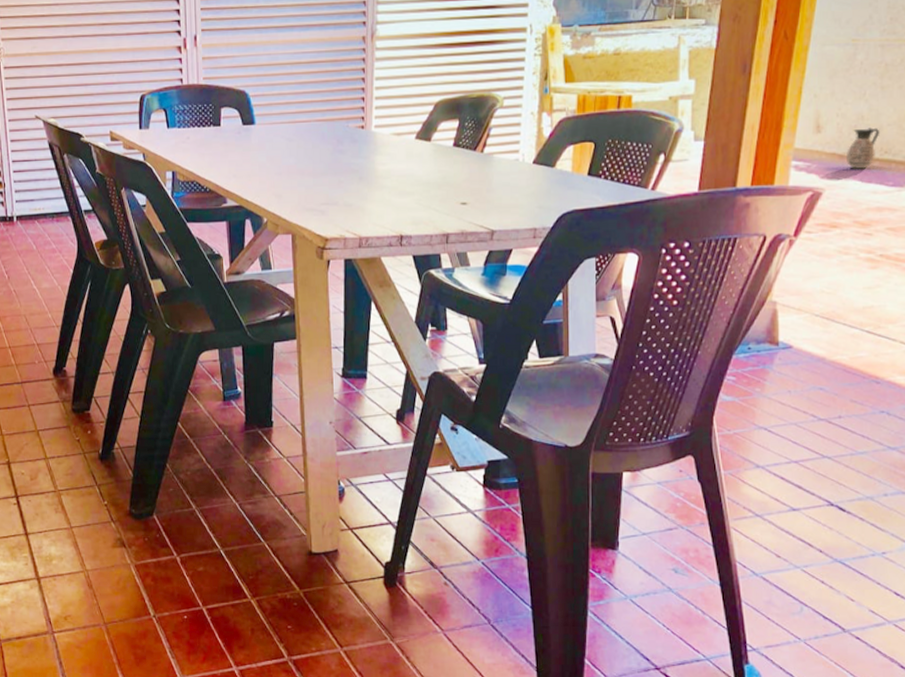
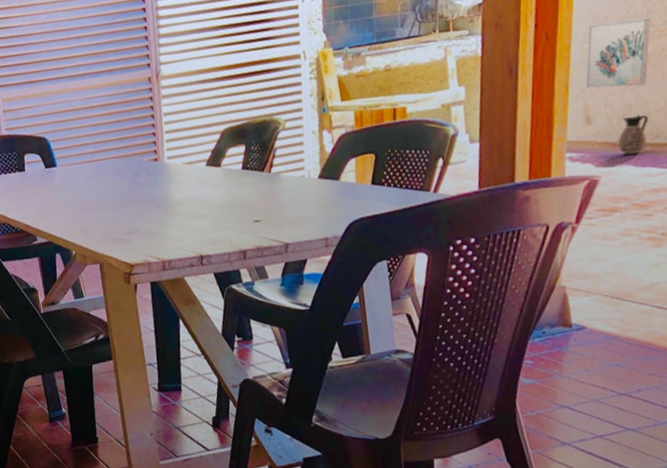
wall art: none [820,25,893,97] -> present [586,18,651,88]

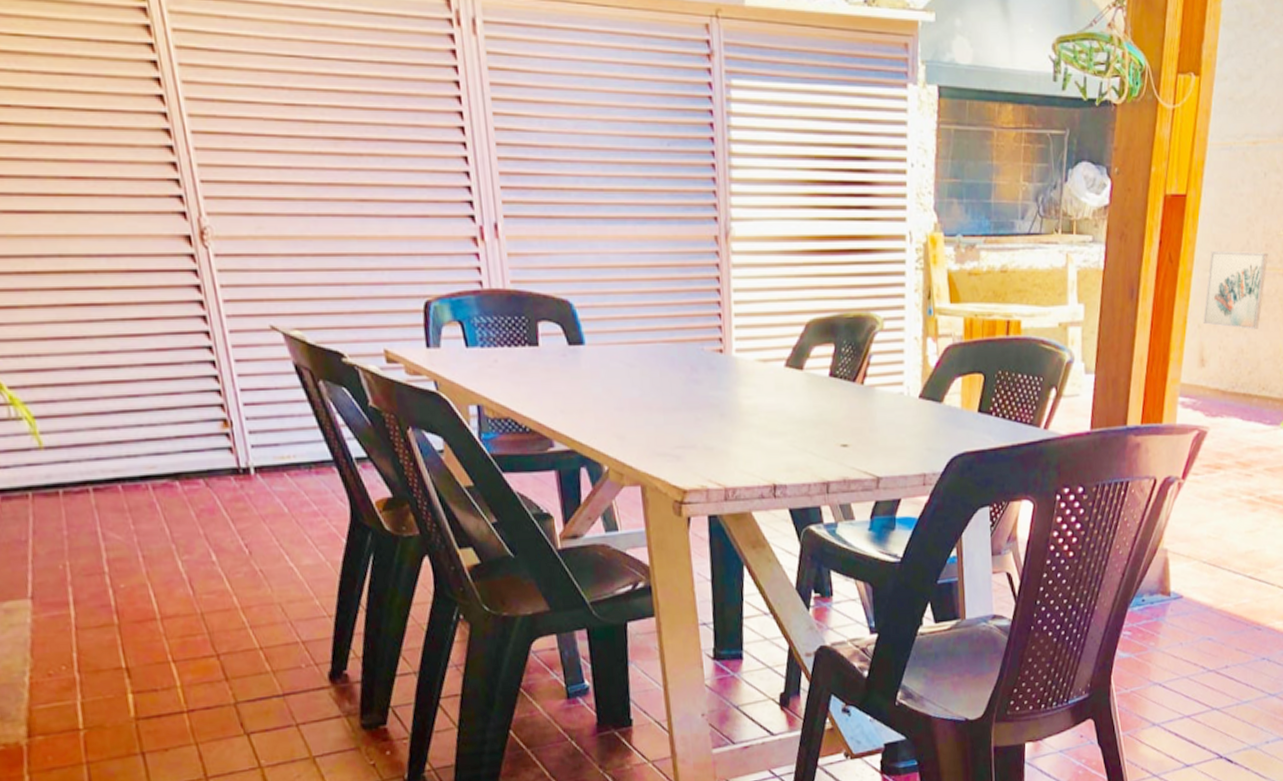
ceramic jug: present [618,114,649,155] -> none [1228,362,1258,406]

